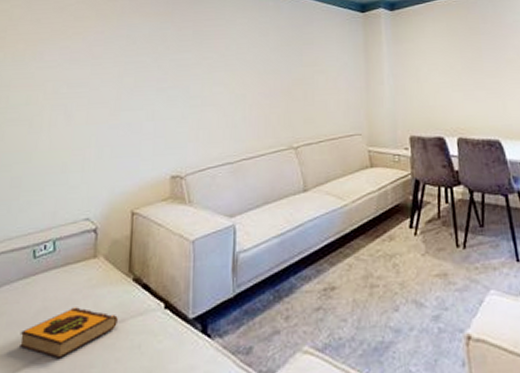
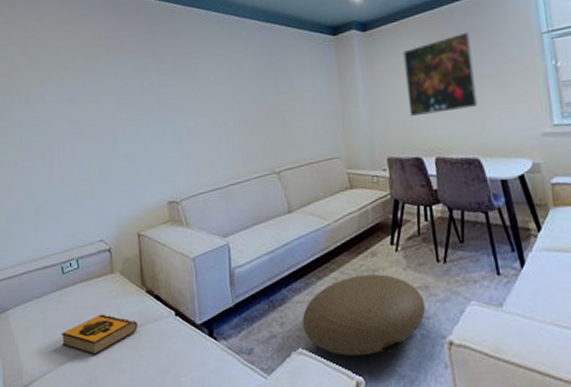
pouf: none [310,260,443,354] -> present [302,274,426,356]
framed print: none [429,17,500,96] -> present [403,32,478,117]

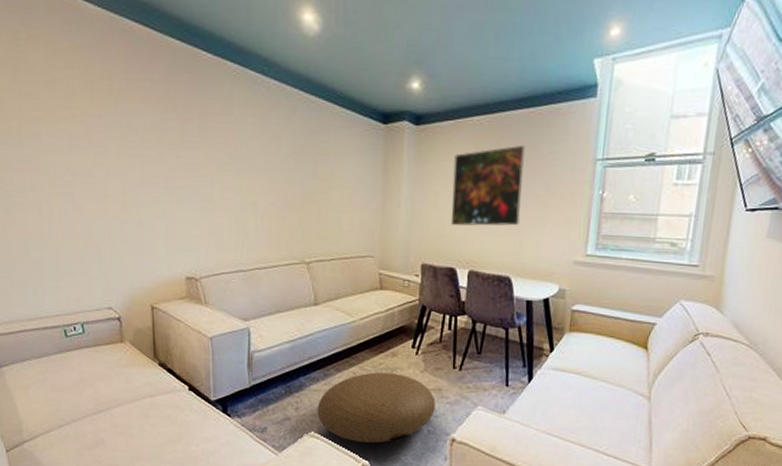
hardback book: present [61,314,138,355] -> none [64,381,148,419]

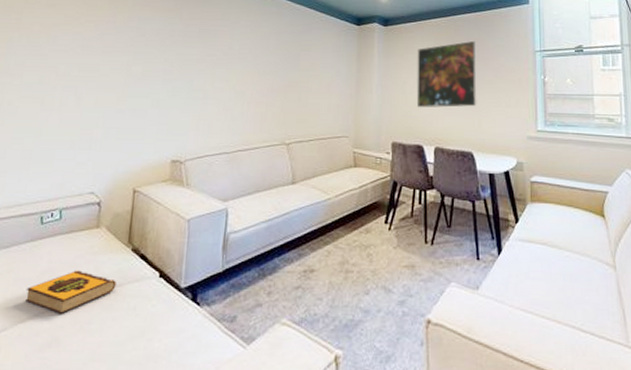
hardback book: none [64,381,148,419] -> present [25,270,116,314]
pouf: present [317,372,436,444] -> none [290,250,409,329]

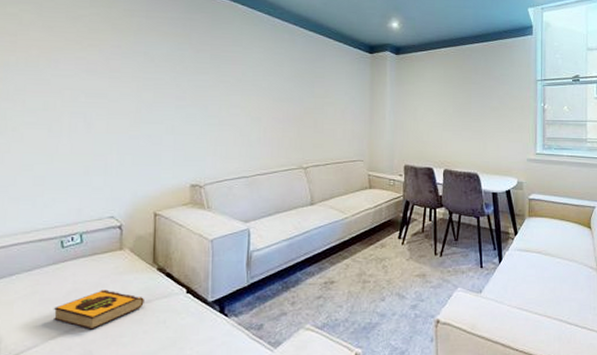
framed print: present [416,40,477,108] -> none [427,69,483,134]

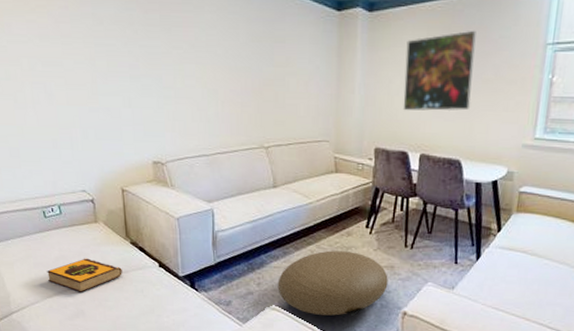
pouf: none [312,263,421,331] -> present [277,250,388,317]
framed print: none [427,69,483,134] -> present [403,30,476,111]

